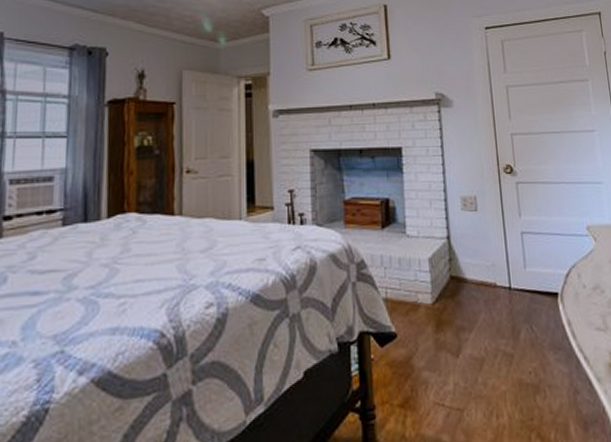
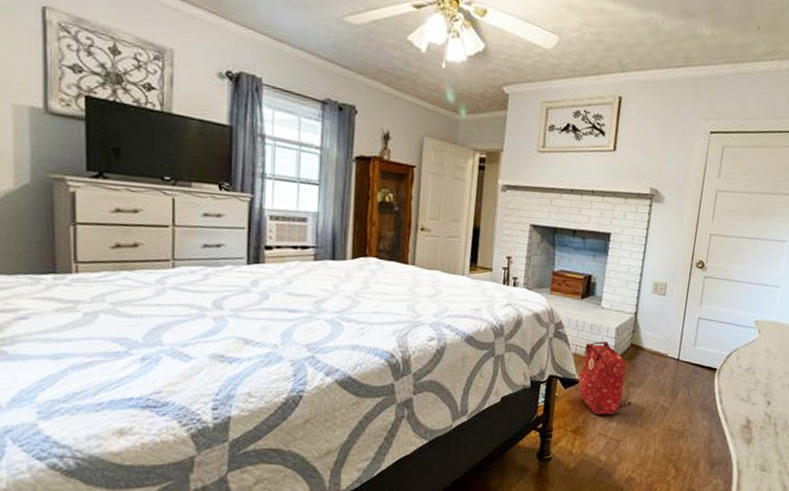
backpack: none [394,278,468,377] -> present [578,341,632,415]

